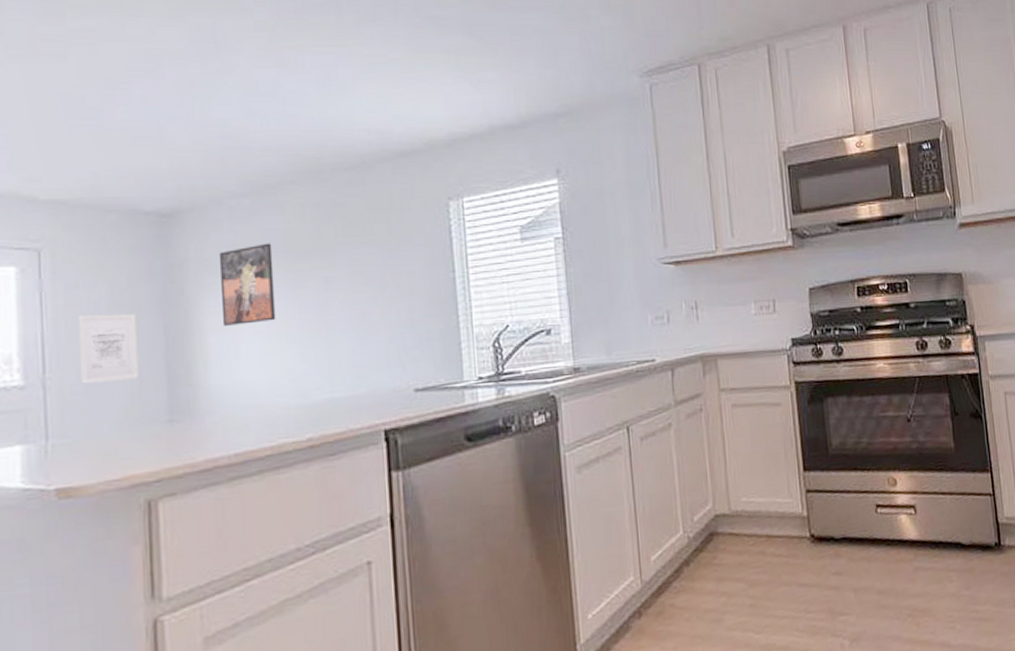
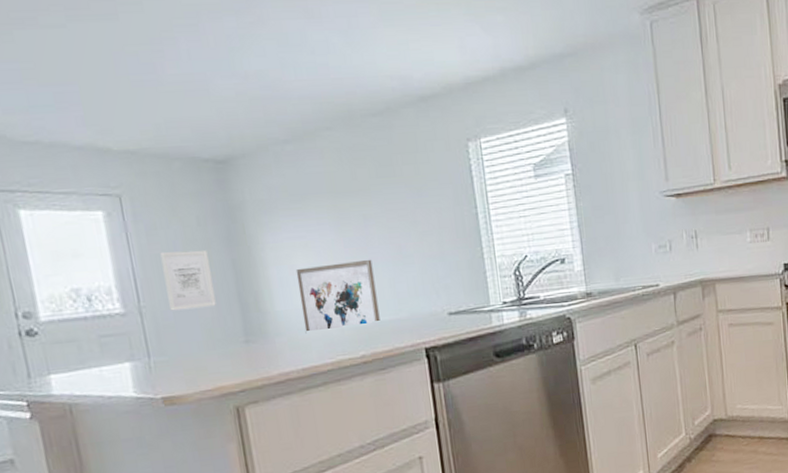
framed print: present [218,243,276,326] -> none [270,185,325,260]
wall art: none [239,326,334,412] -> present [295,259,380,334]

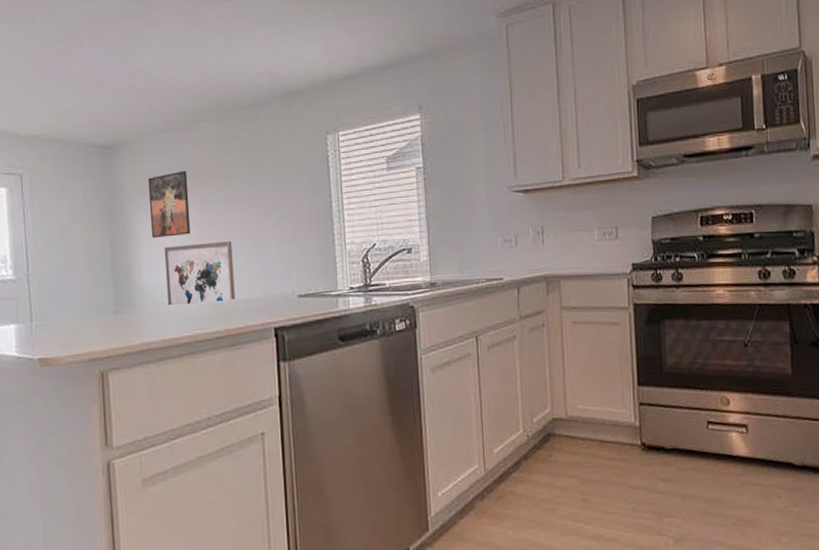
wall art: present [160,250,216,311] -> none [50,226,93,280]
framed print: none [270,185,325,260] -> present [147,170,191,238]

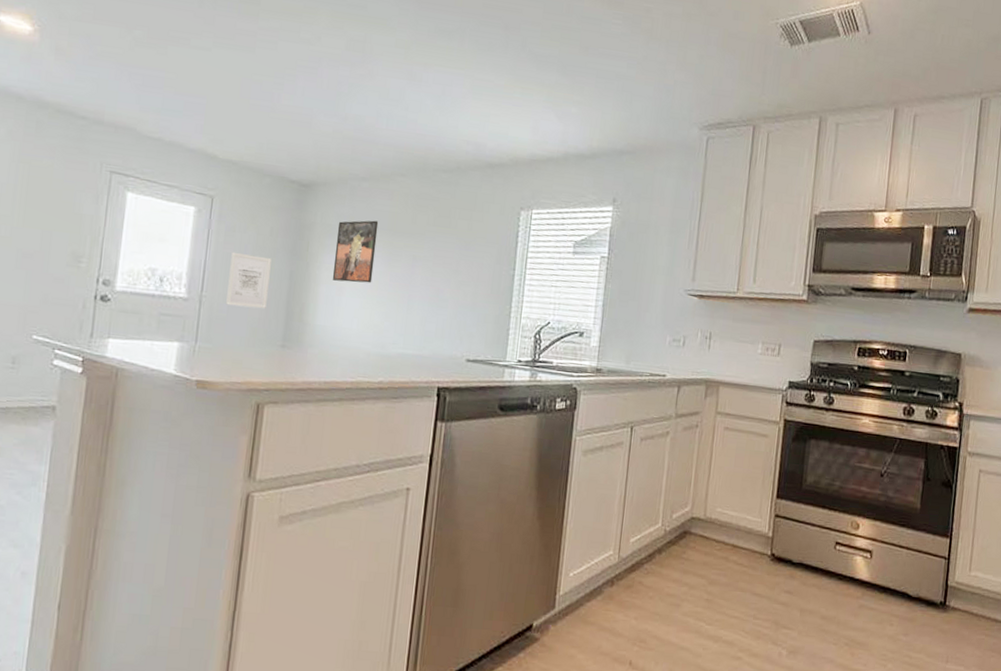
wall art: none [50,226,93,280] -> present [226,251,272,309]
wall art: present [164,240,235,307] -> none [336,291,411,353]

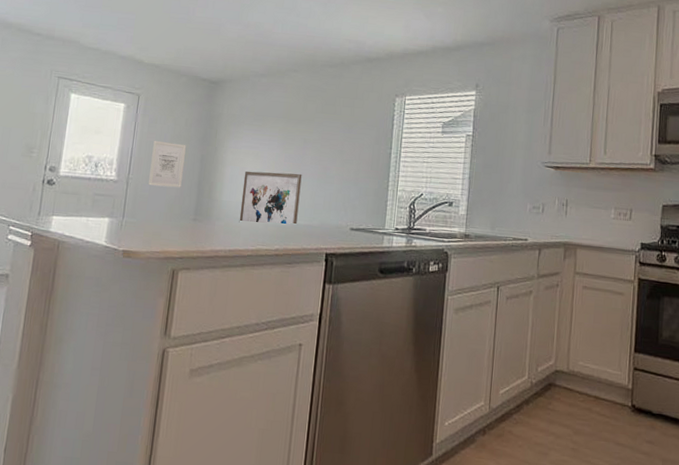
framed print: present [332,220,379,283] -> none [236,110,275,164]
wall art: none [336,291,411,353] -> present [239,171,302,224]

